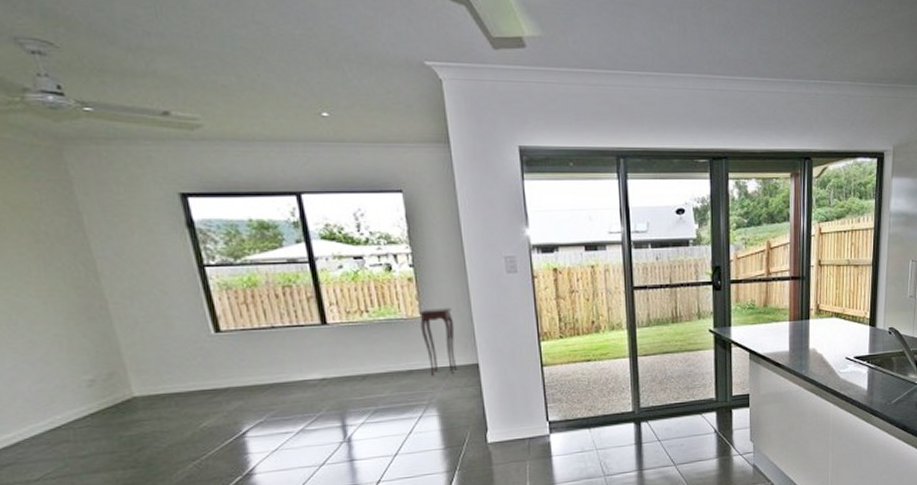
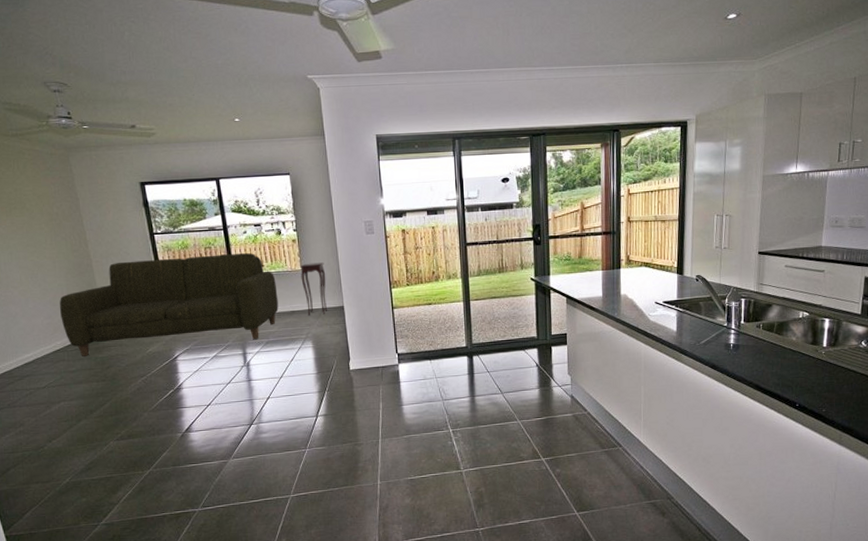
sofa: none [57,294,390,435] -> present [60,253,279,356]

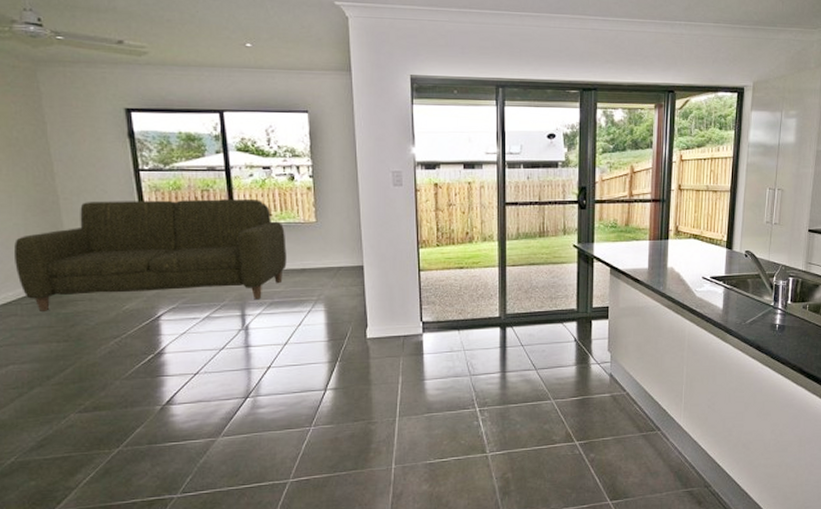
side table: present [300,262,328,316] -> none [315,215,345,275]

